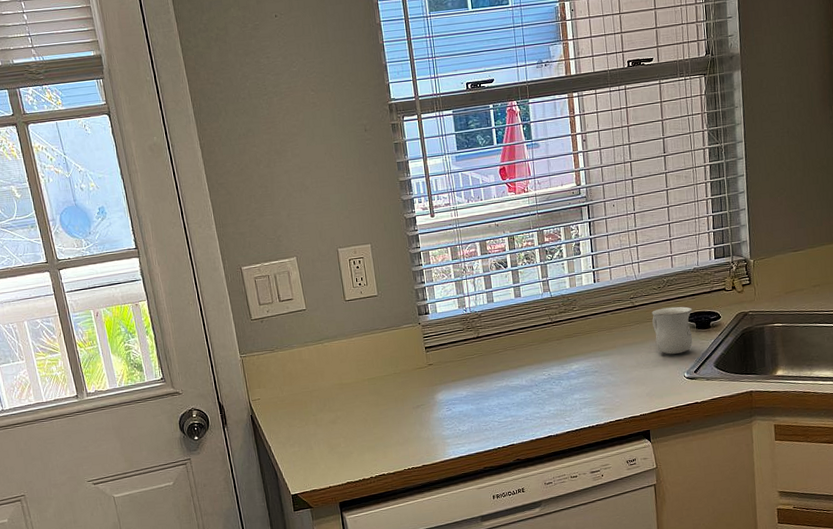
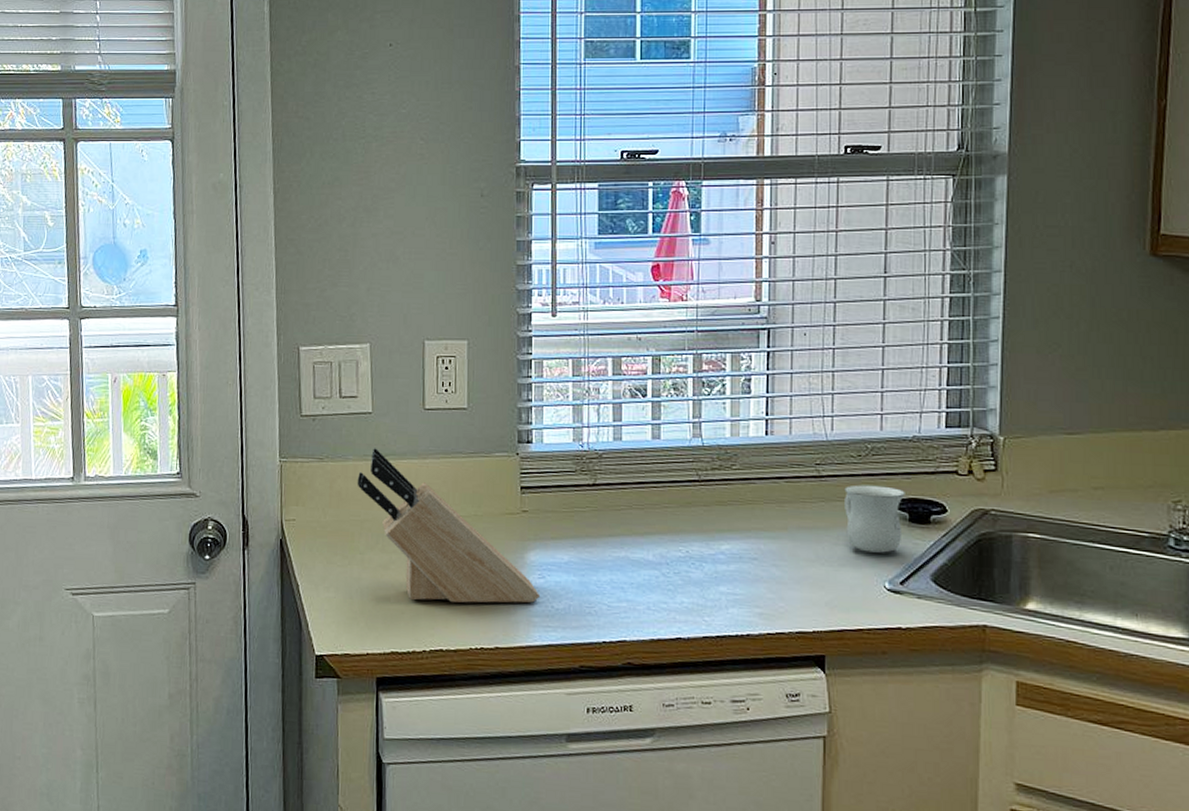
knife block: none [302,336,449,442] -> present [357,448,539,603]

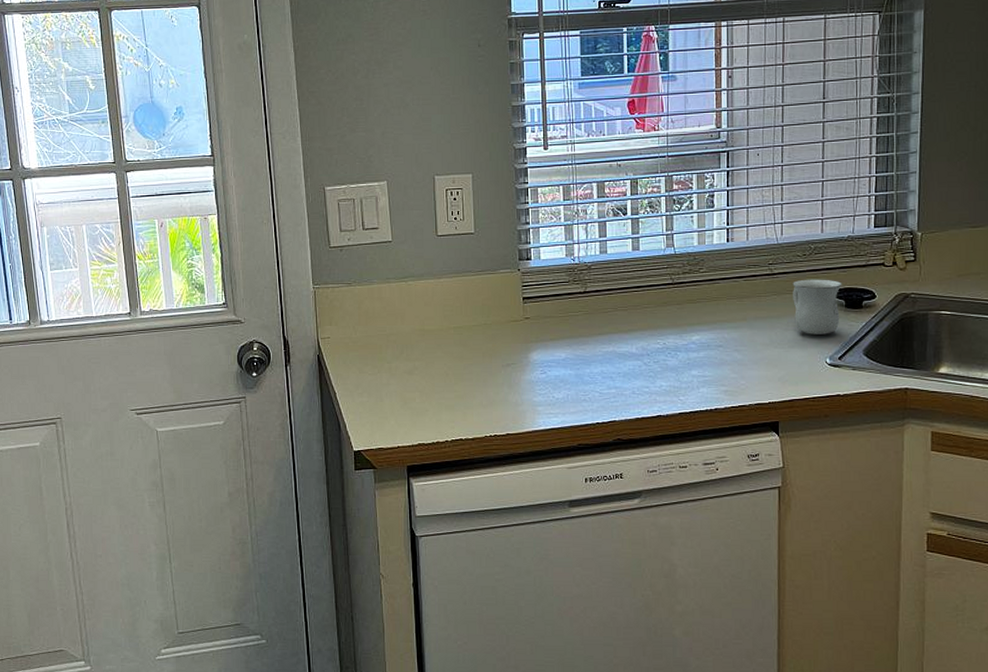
knife block: present [357,448,539,603] -> none [382,272,542,400]

